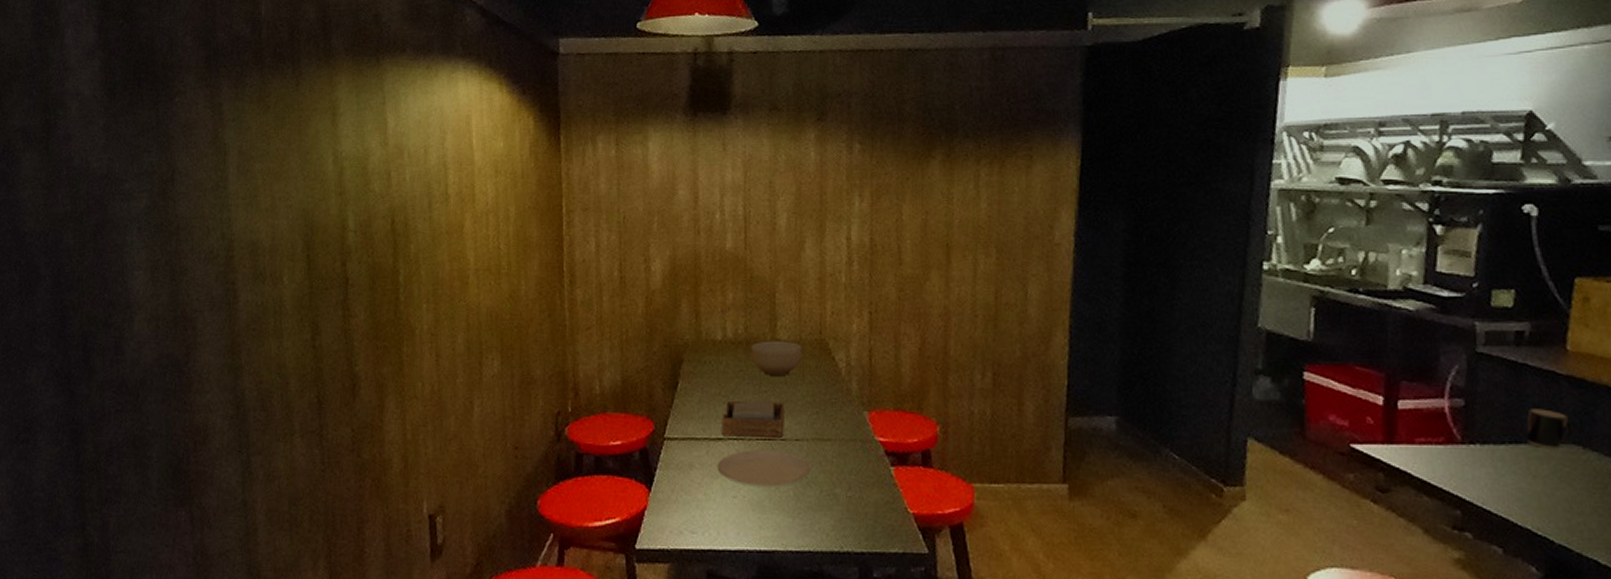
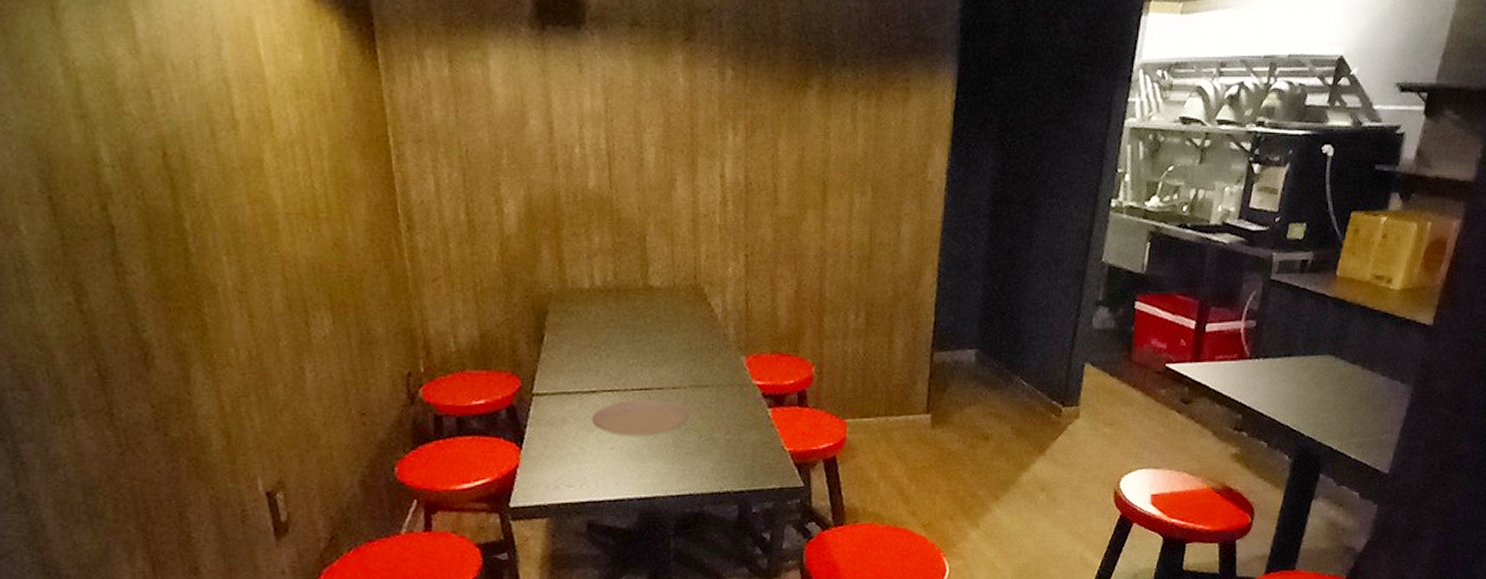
napkin holder: present [721,400,784,437] -> none [594,350,661,389]
bowl: present [751,340,803,377] -> none [622,287,677,325]
mug: present [1526,408,1573,449] -> none [1297,326,1330,360]

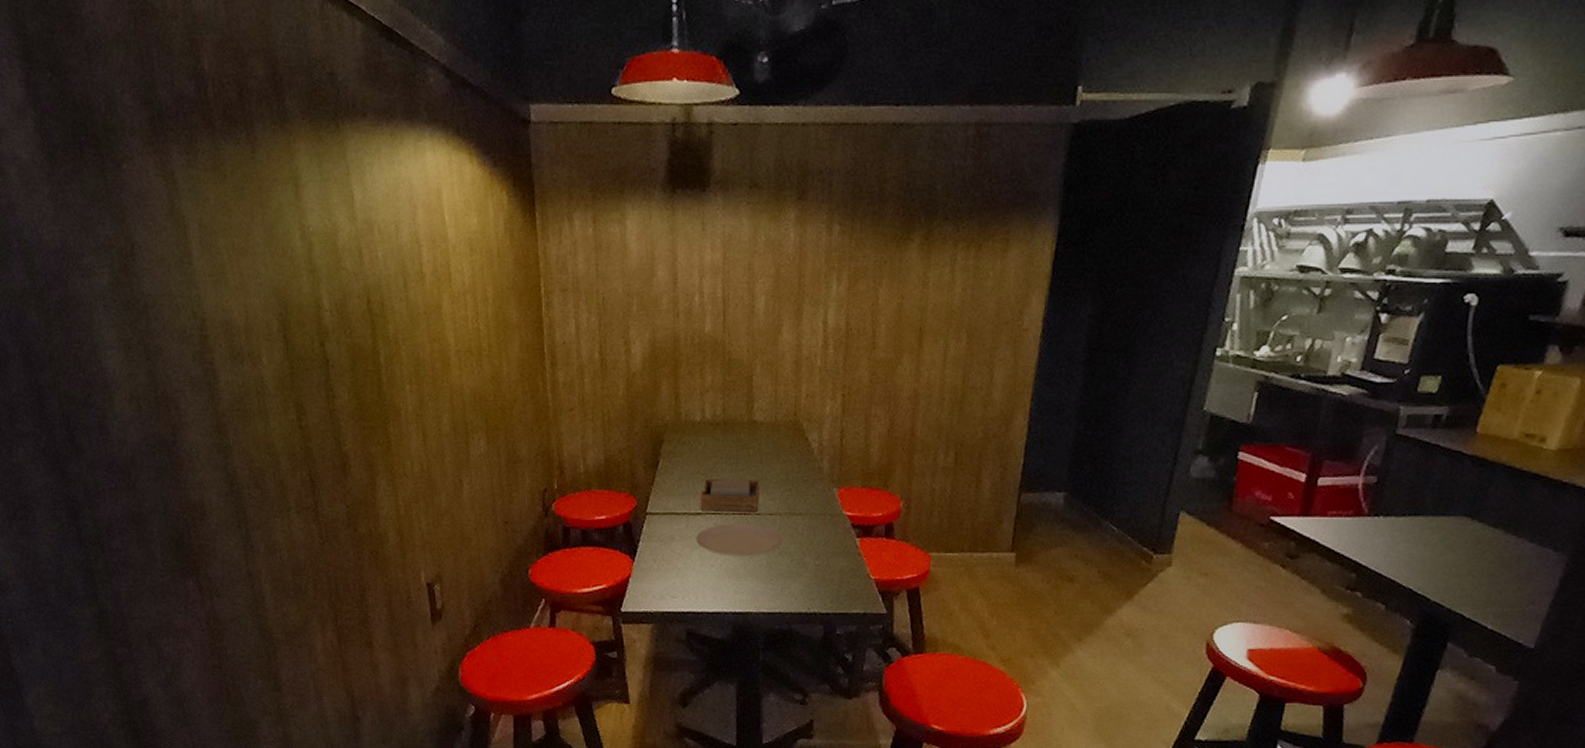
napkin holder: none [594,350,661,389] -> present [700,478,759,512]

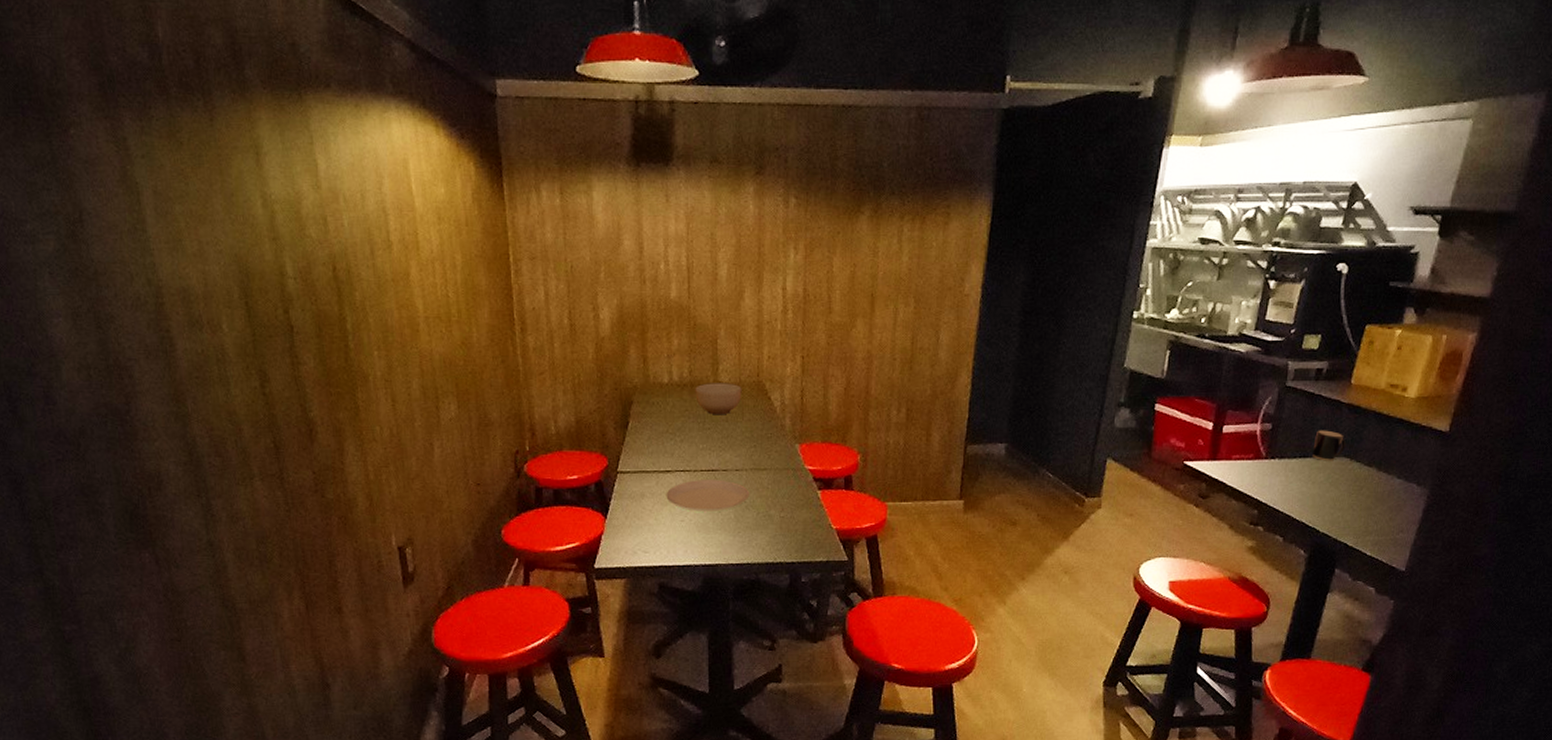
napkin holder: present [700,478,759,512] -> none [669,436,726,469]
bowl: none [728,422,778,456] -> present [695,383,742,415]
mug: none [1425,485,1467,521] -> present [1313,430,1346,461]

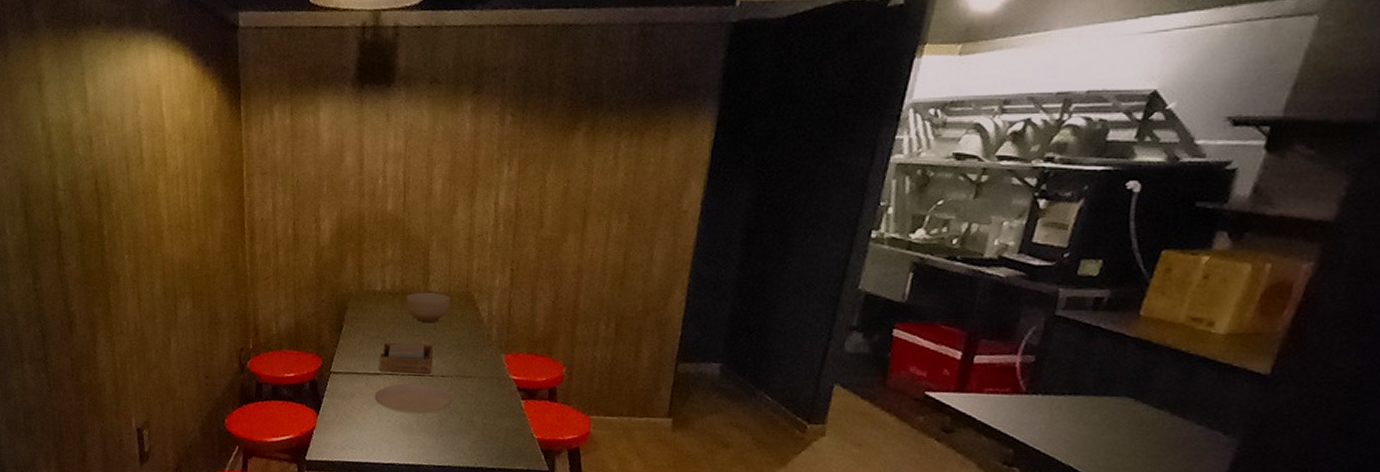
napkin holder: none [669,436,726,469] -> present [379,342,433,374]
mug: present [1313,430,1346,461] -> none [1086,365,1130,401]

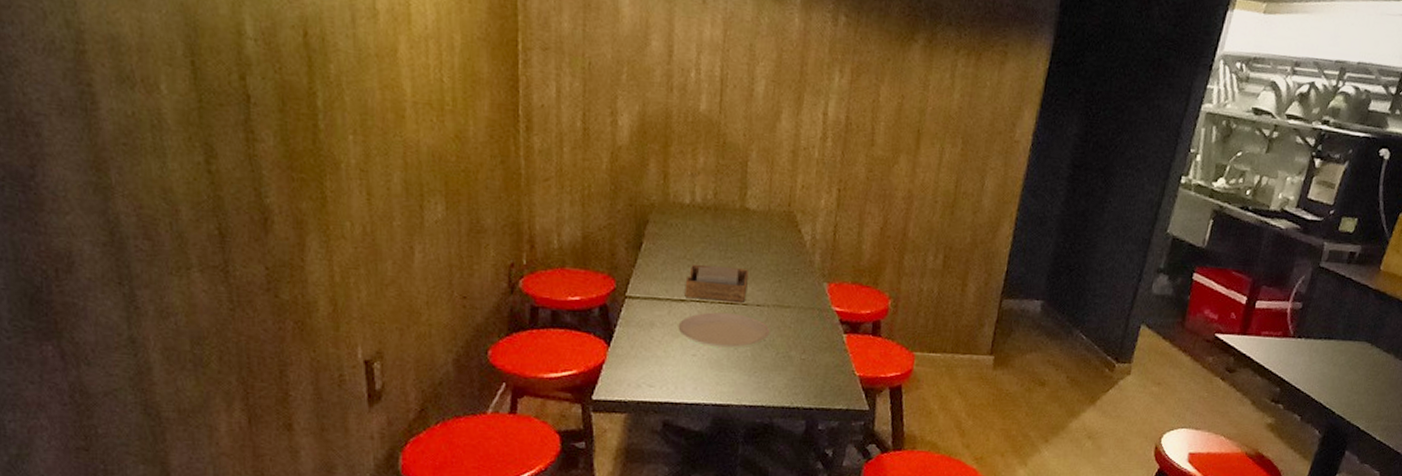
bowl: present [406,292,451,323] -> none [719,208,771,245]

